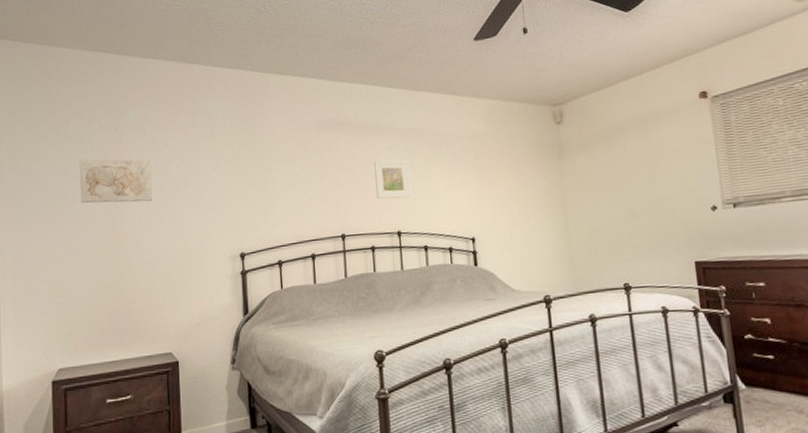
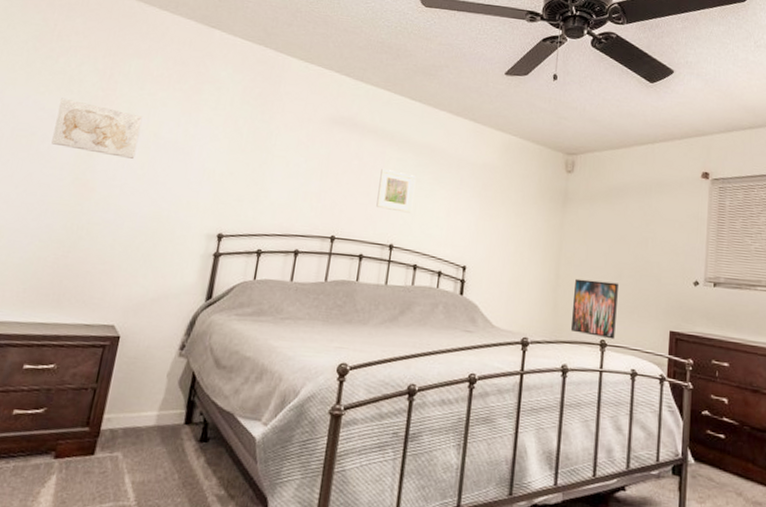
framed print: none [586,224,638,281] -> present [570,278,618,340]

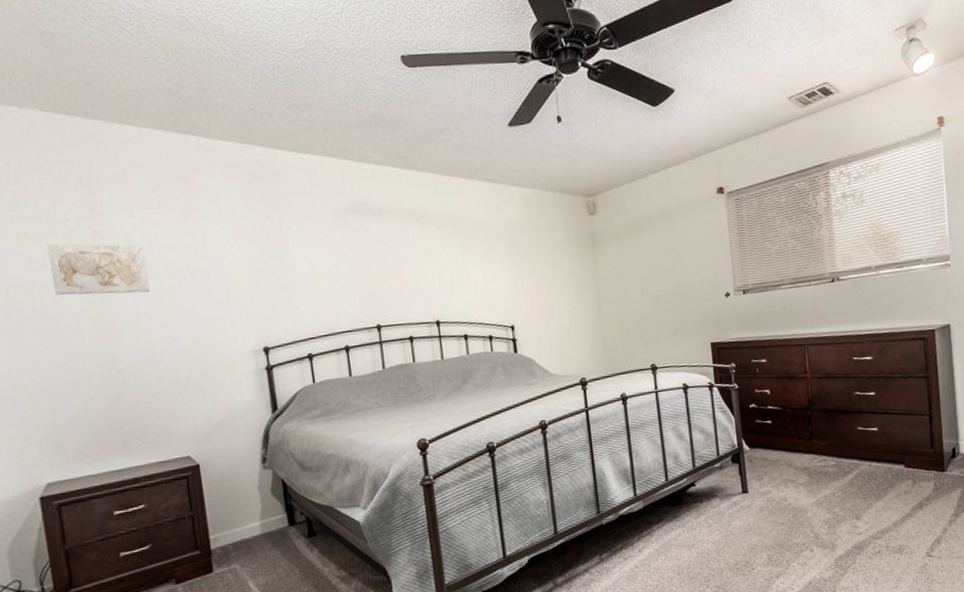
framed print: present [376,168,416,213] -> none [408,247,449,288]
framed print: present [570,278,618,340] -> none [618,310,663,363]

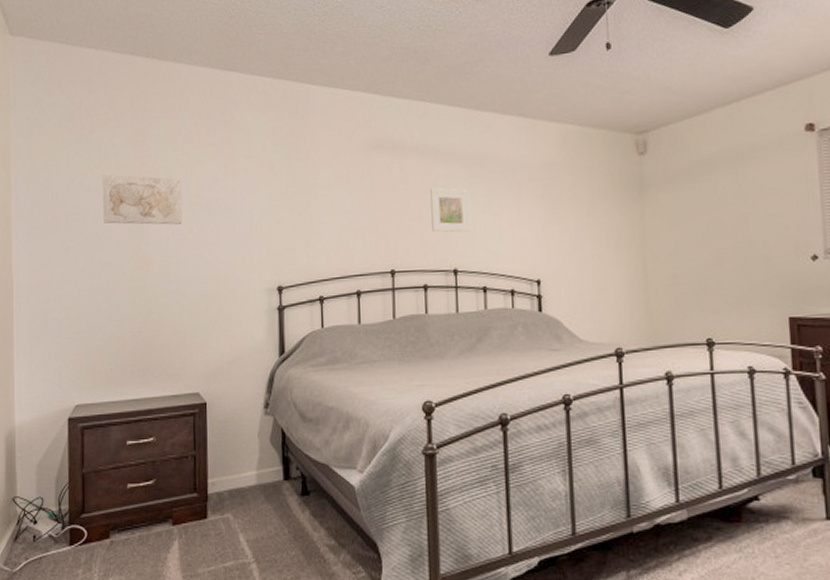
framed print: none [408,247,449,288] -> present [430,187,471,233]

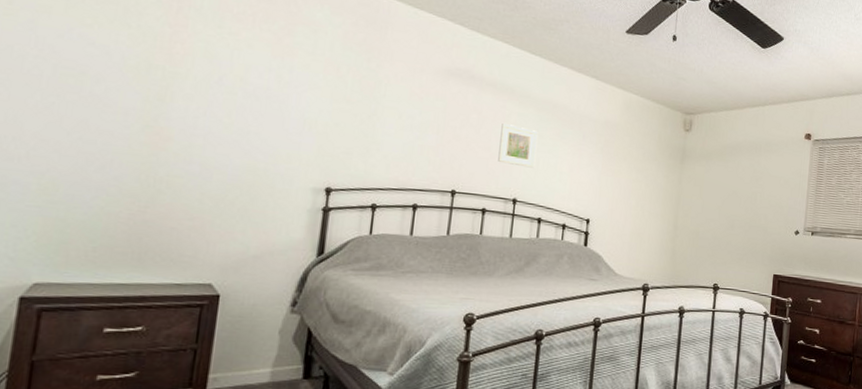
wall art: present [103,174,183,225] -> none [109,32,224,106]

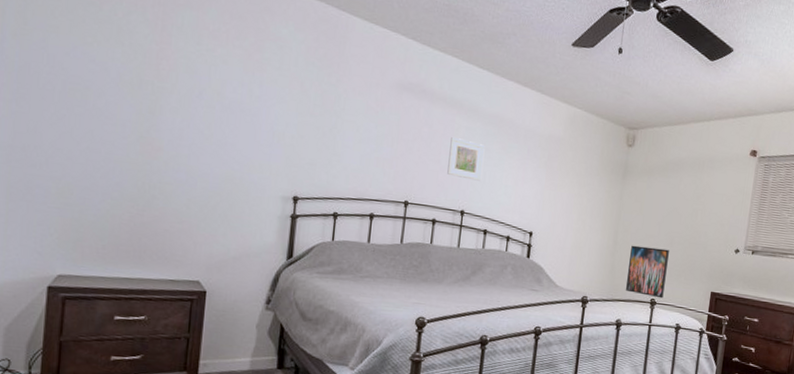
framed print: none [687,229,730,283] -> present [625,245,669,299]

